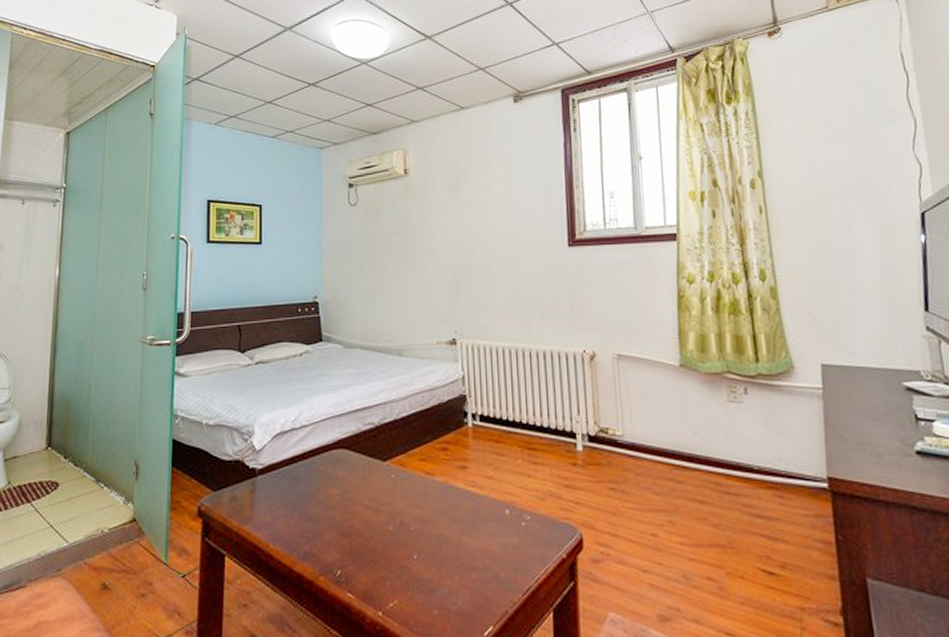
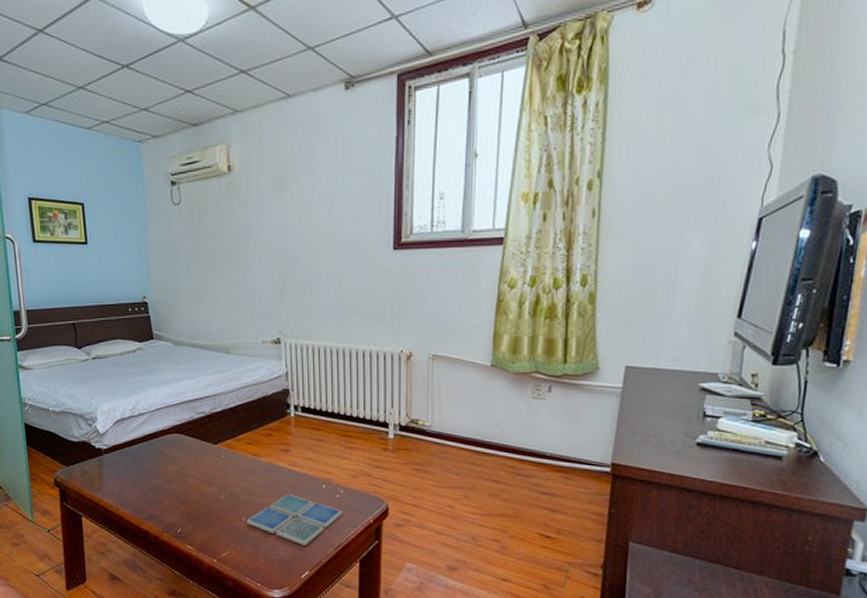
drink coaster: none [418,521,531,591] -> present [246,493,343,546]

